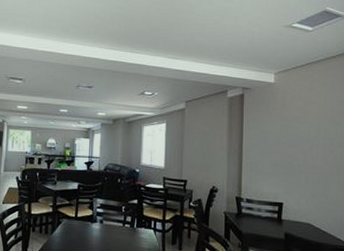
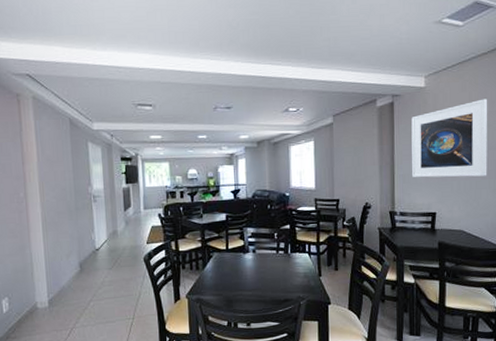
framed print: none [260,98,337,172] -> present [411,99,488,178]

